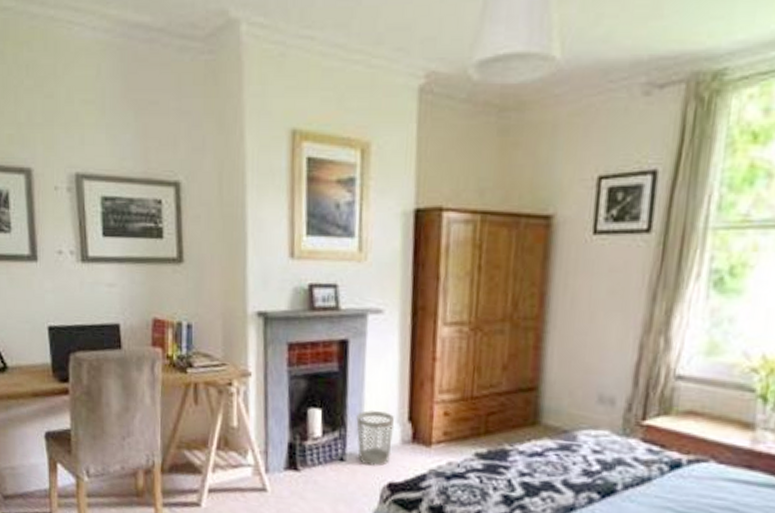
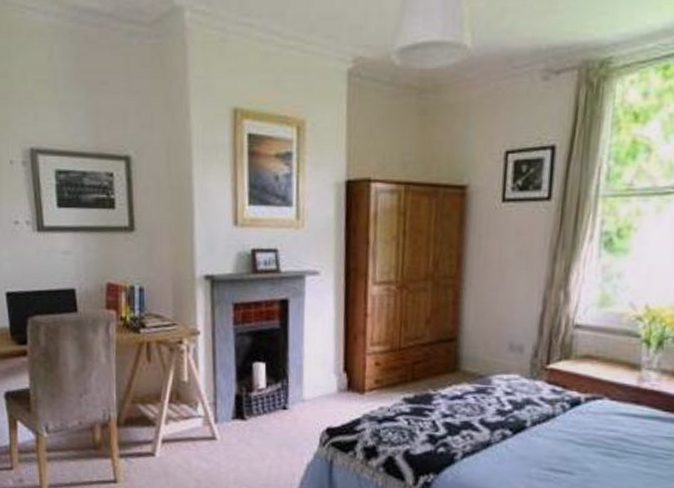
wastebasket: present [356,410,394,466] -> none [297,363,331,413]

